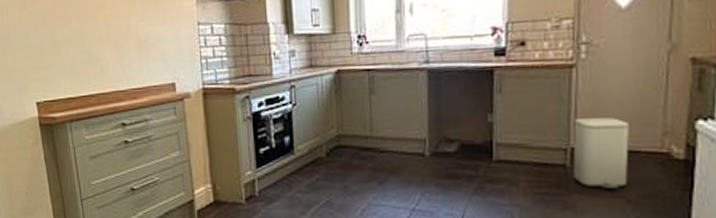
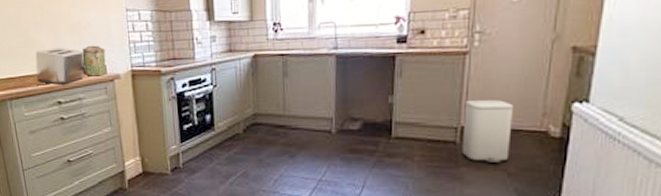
toaster: none [98,64,153,106] -> present [35,47,86,86]
canister: none [149,61,175,96] -> present [82,45,106,77]

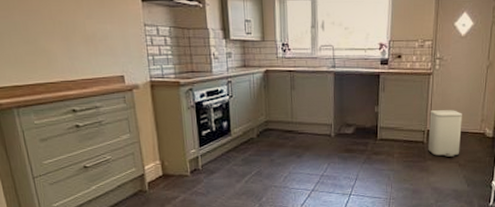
toaster: present [35,47,86,86] -> none [46,57,103,95]
canister: present [82,45,106,77] -> none [98,56,124,86]

